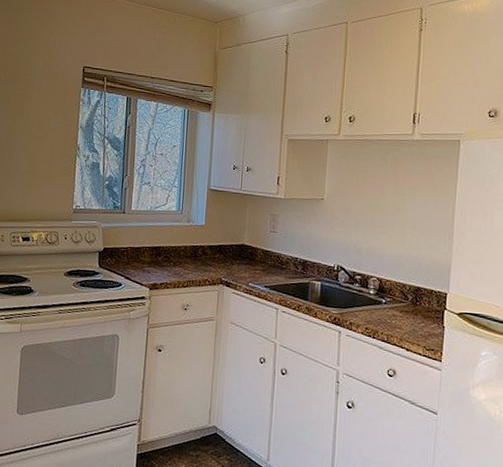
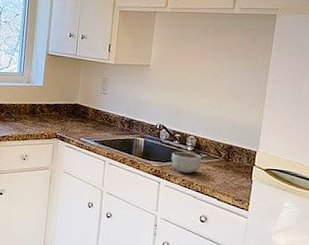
bowl: none [352,296,387,321] -> present [171,151,202,174]

